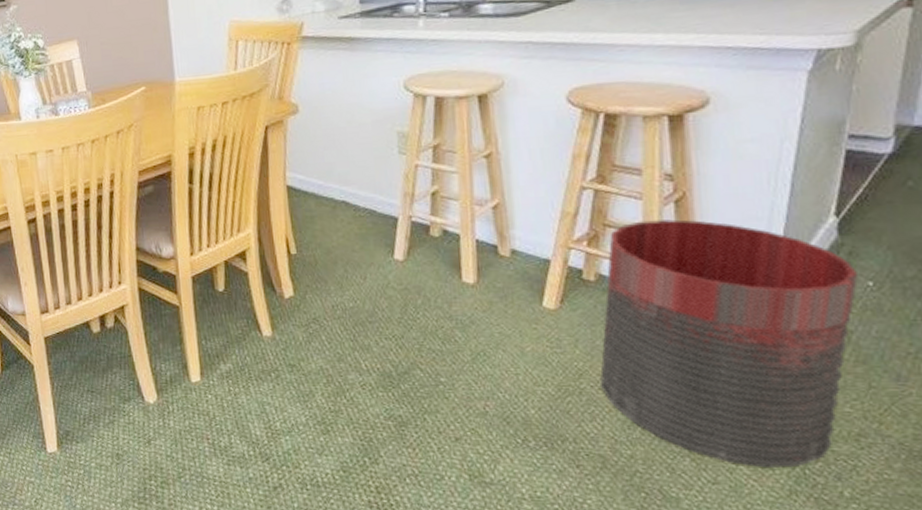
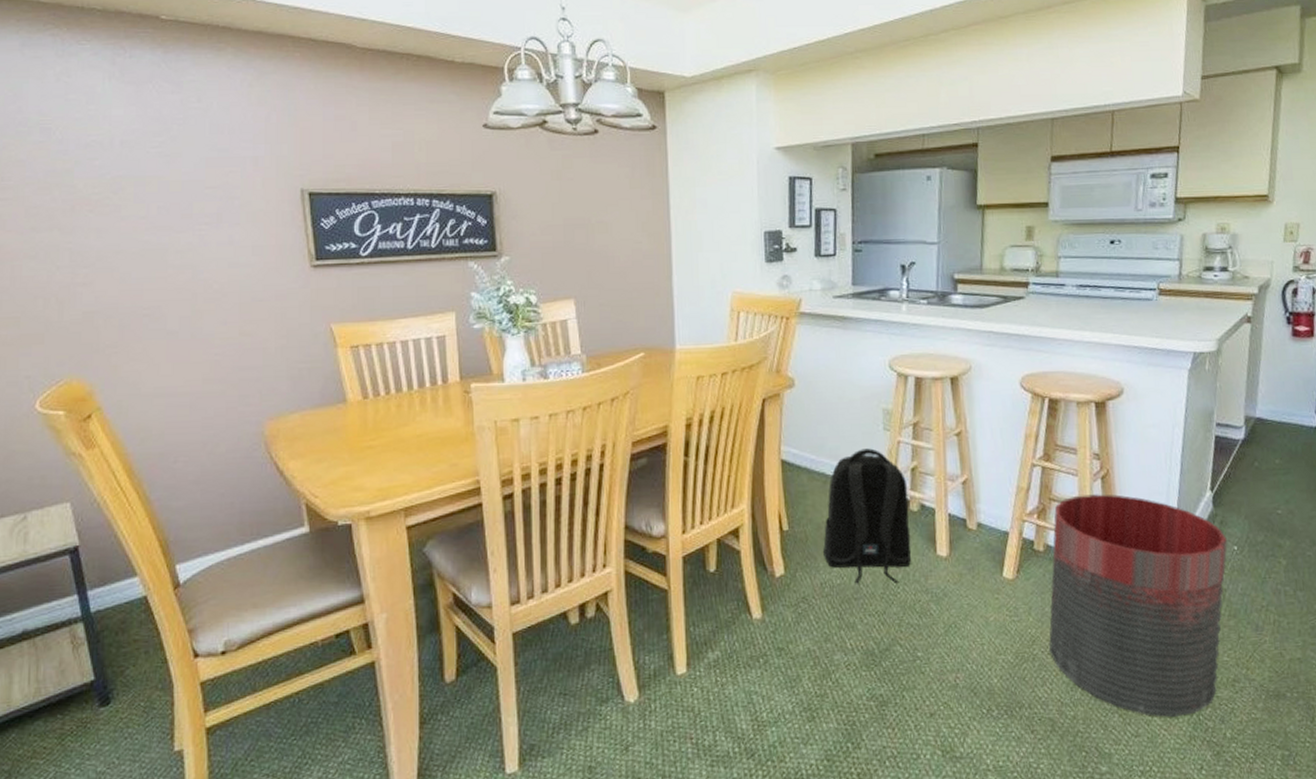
backpack: none [334,173,433,308] -> present [823,448,912,584]

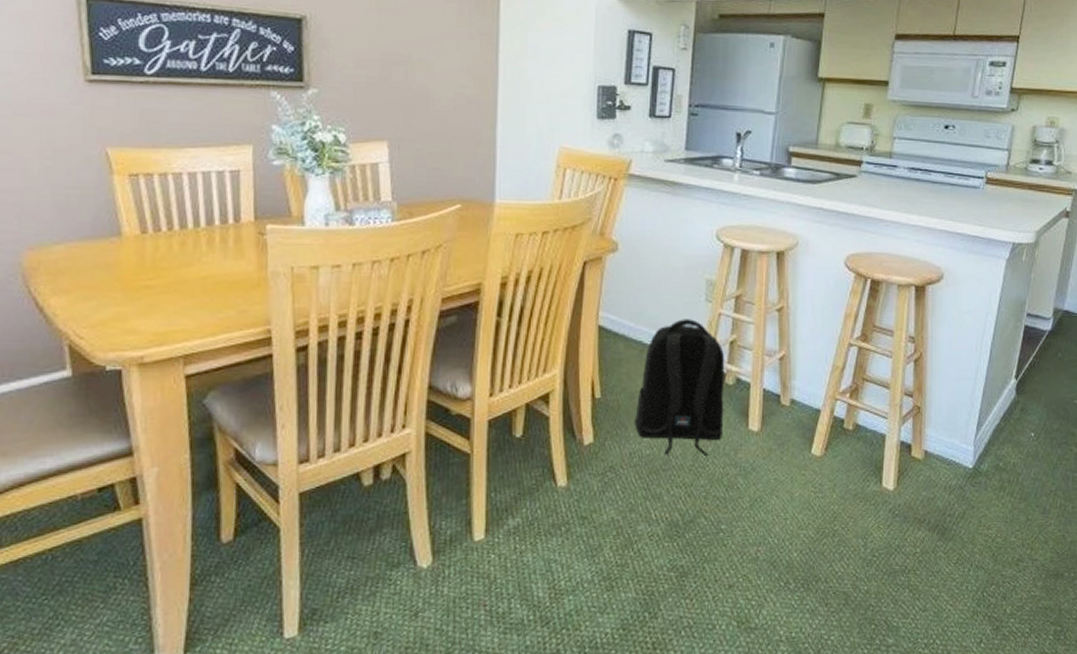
trash can: present [1049,494,1228,717] -> none [850,376,1025,593]

